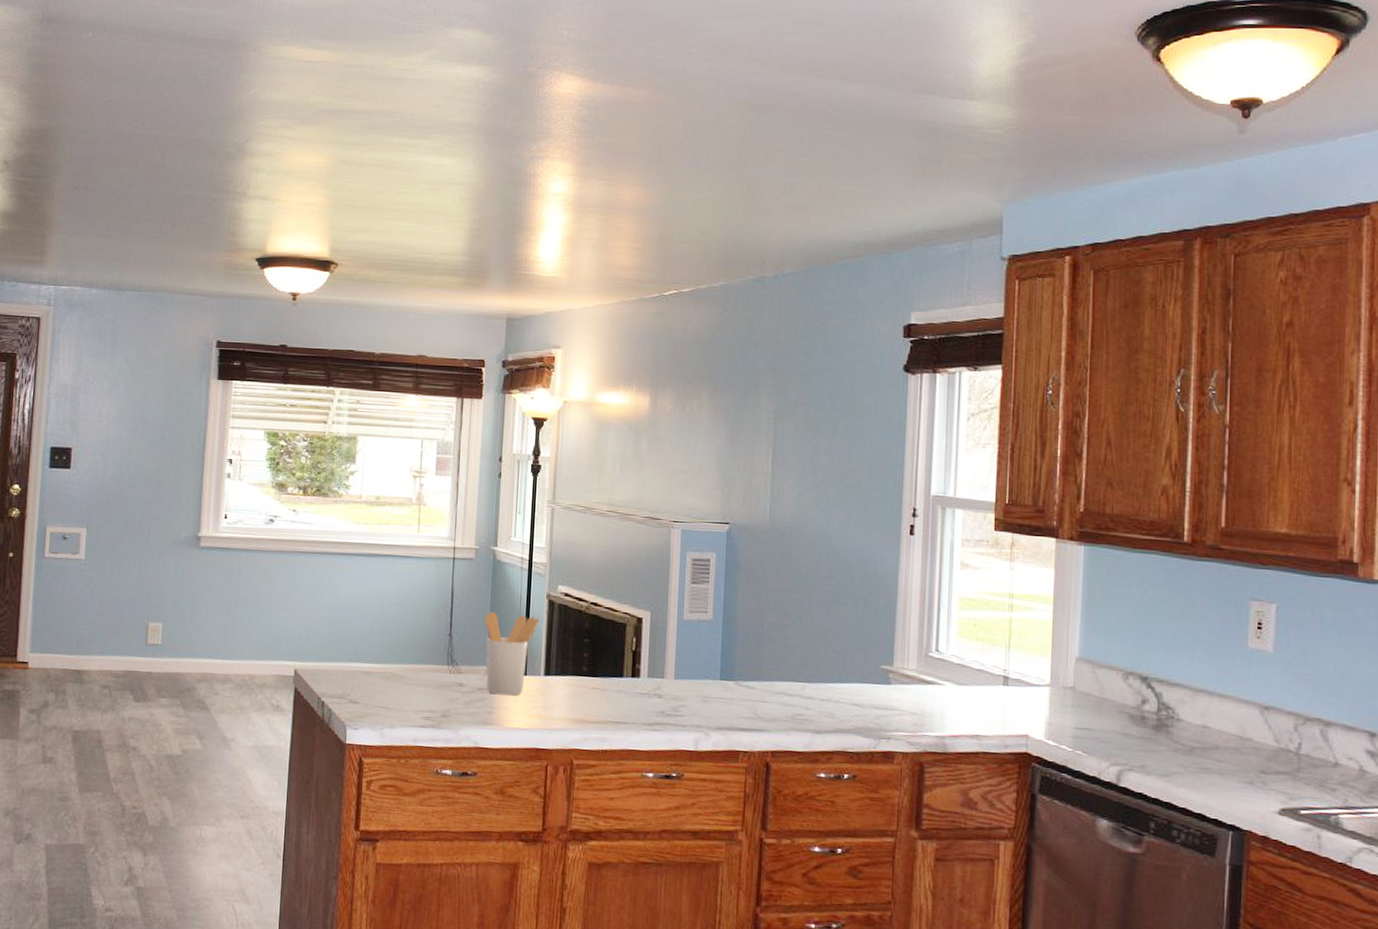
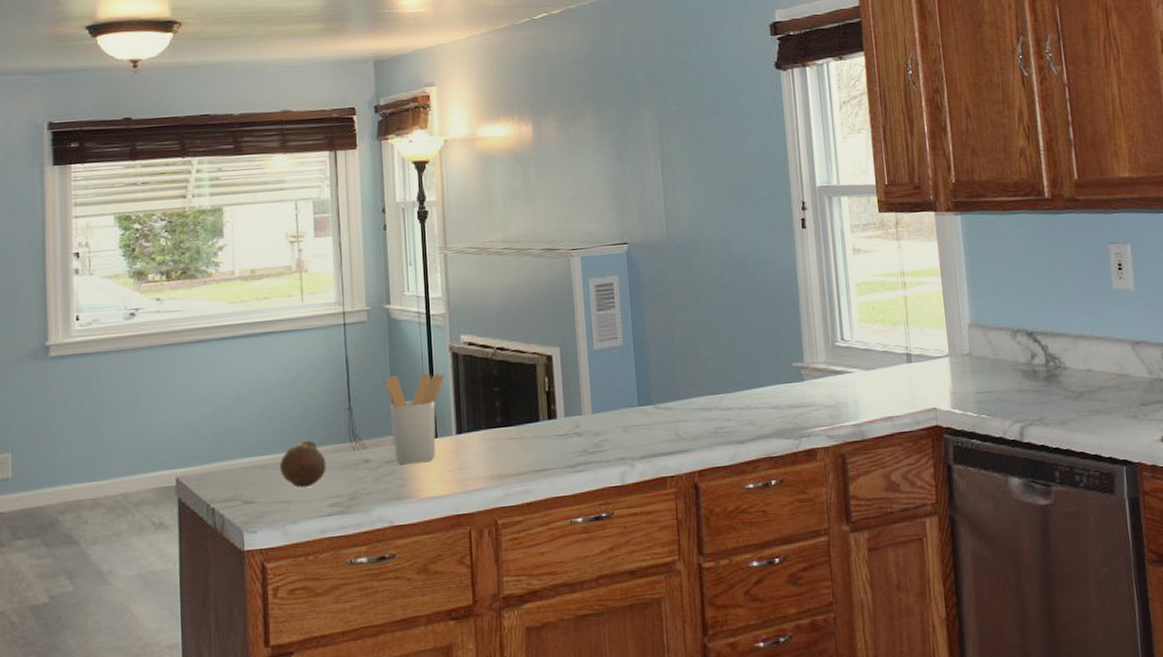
fruit: none [383,656,425,699] -> present [279,440,327,489]

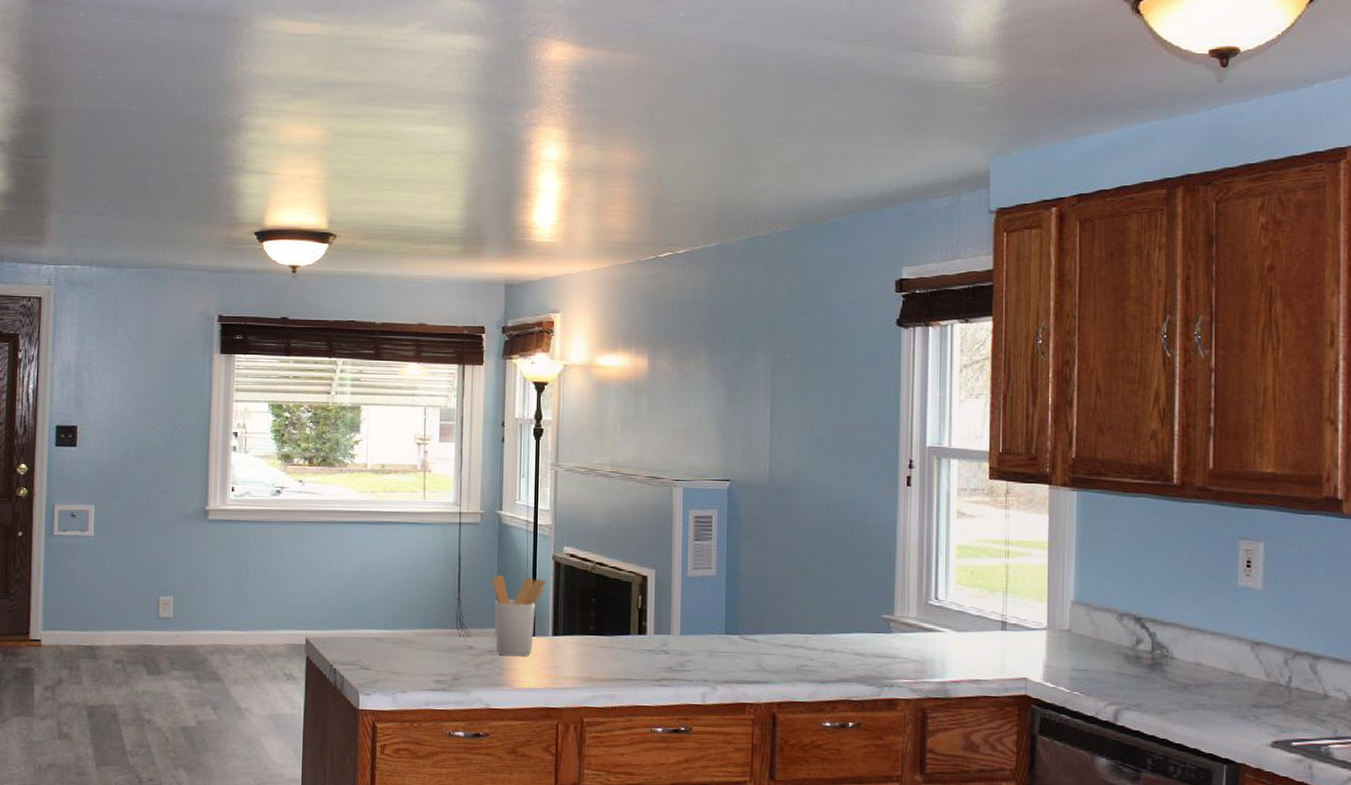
fruit: present [279,440,327,489] -> none [393,621,435,664]

